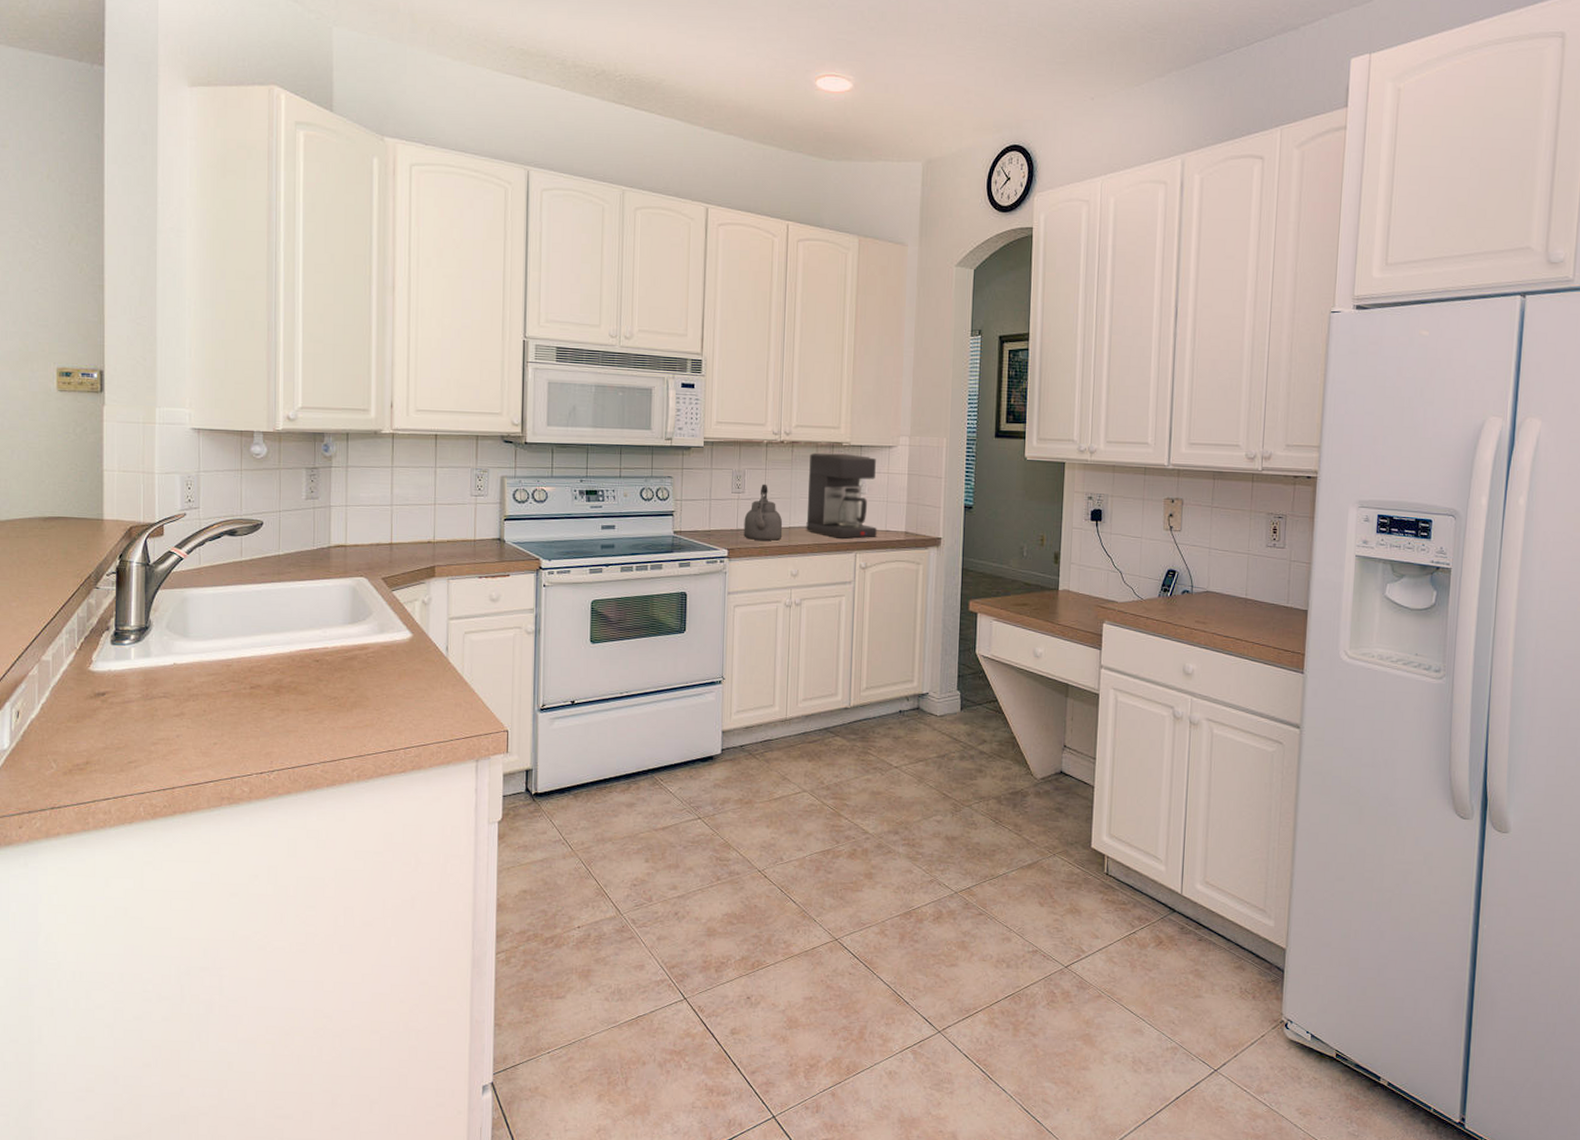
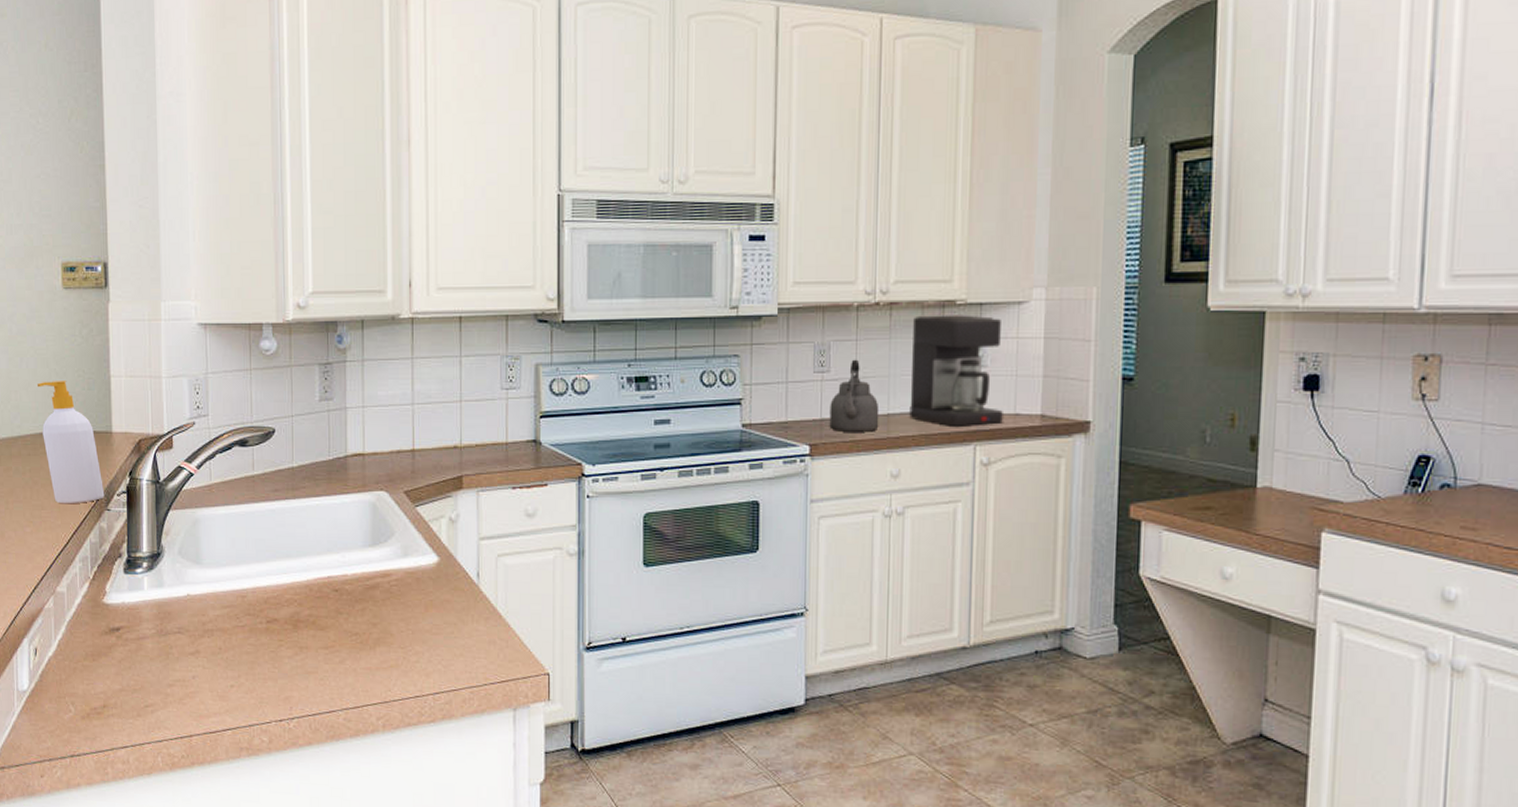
soap bottle: none [27,472,94,582] -> present [36,381,105,504]

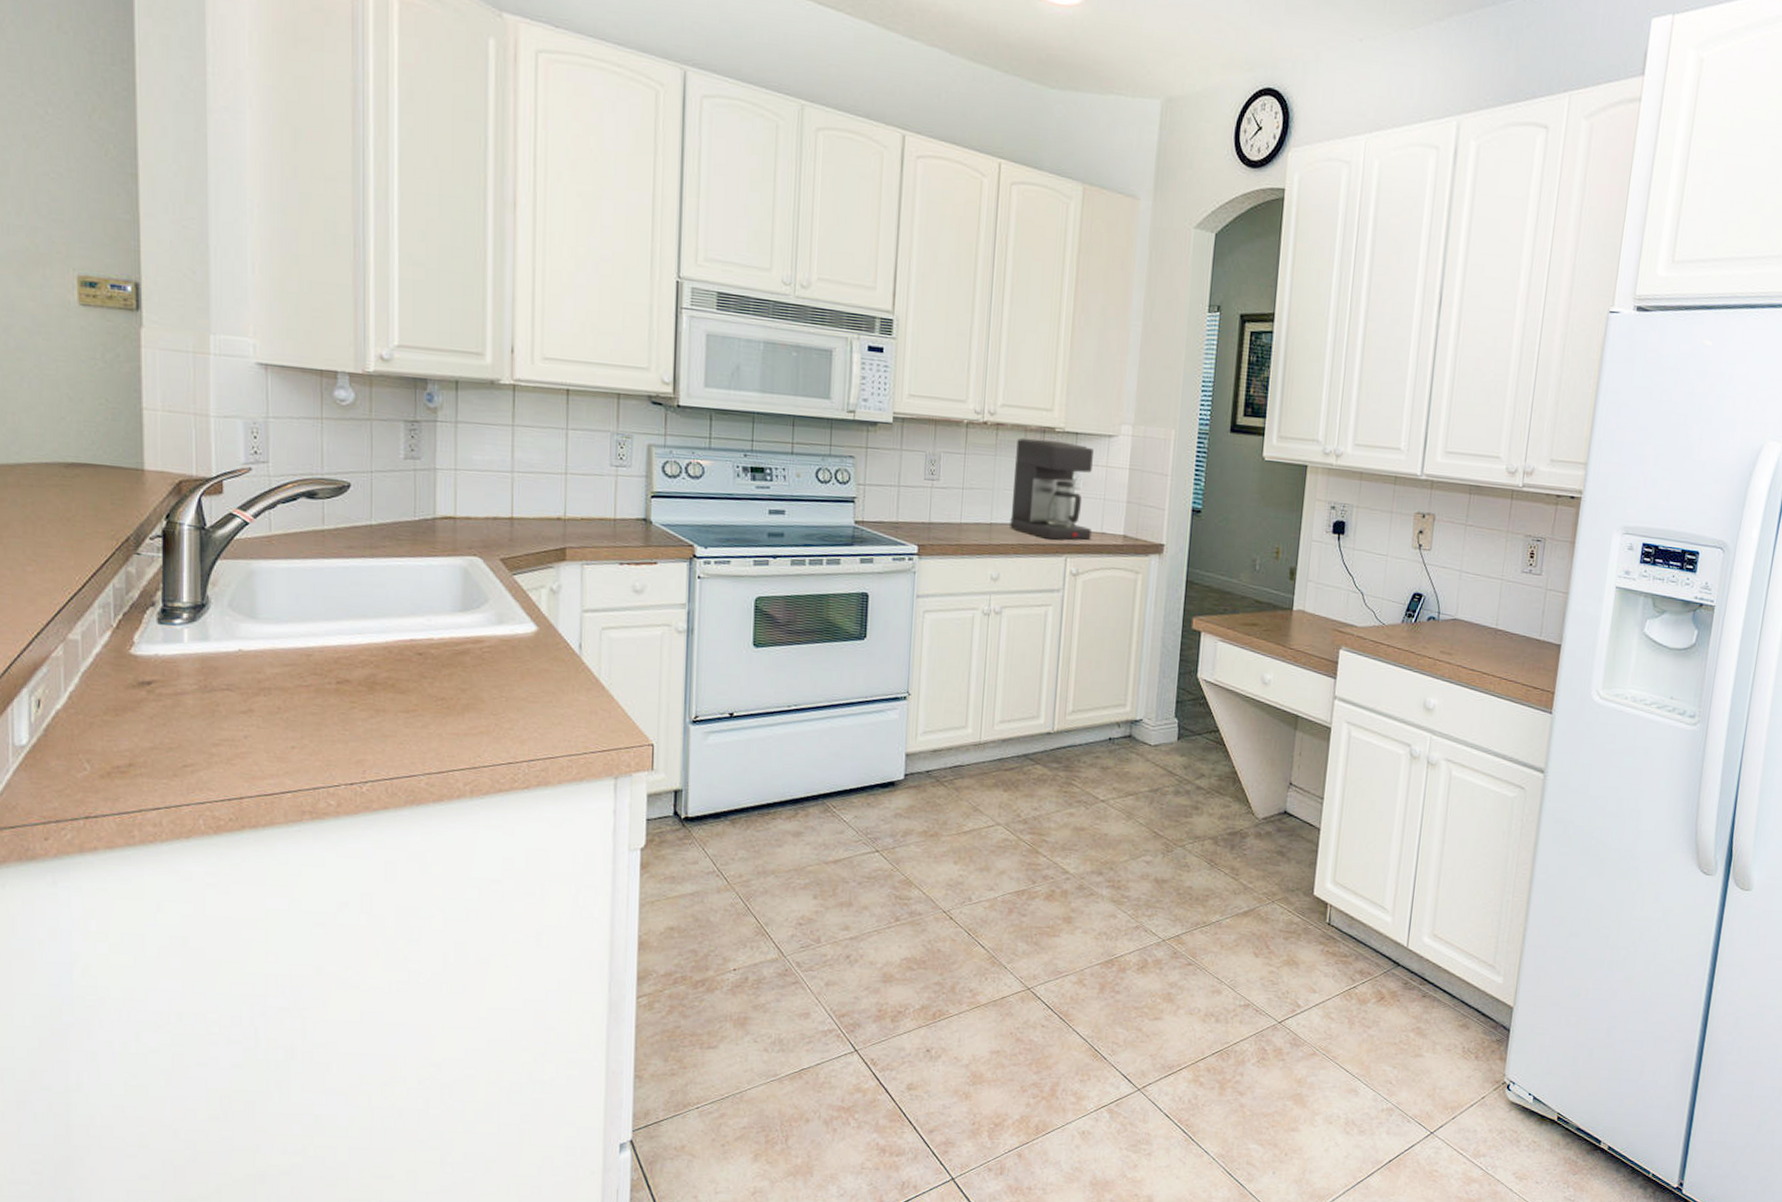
soap bottle: present [36,381,105,504] -> none [42,406,134,545]
kettle: present [829,359,880,432] -> none [937,471,983,538]

